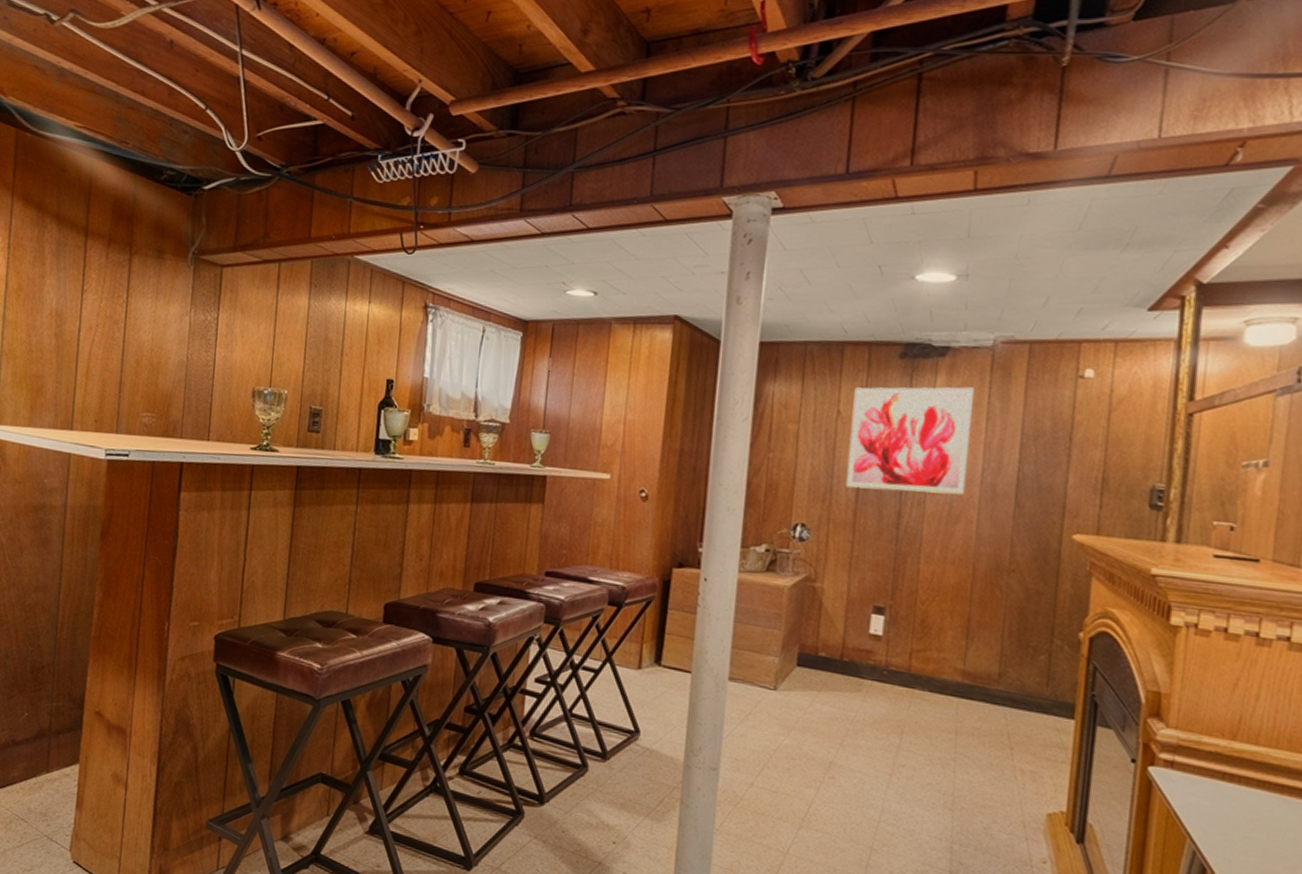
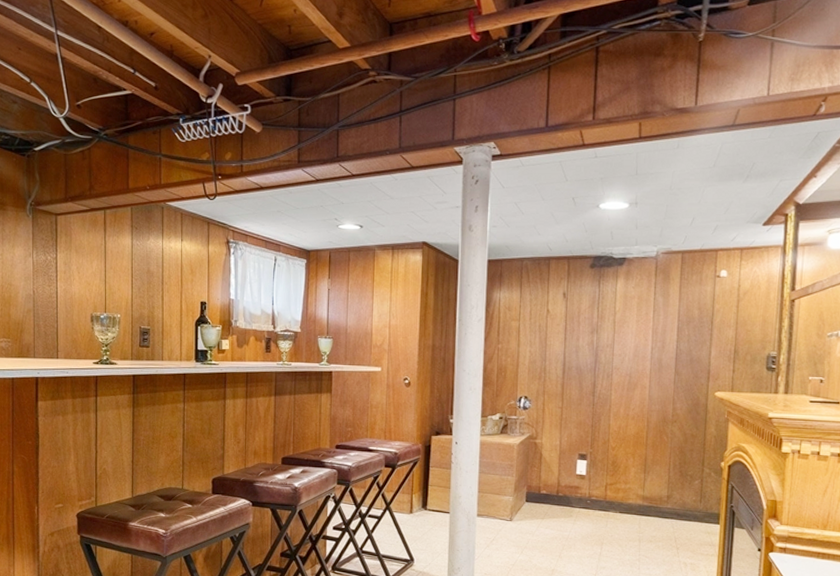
wall art: present [845,387,974,495] -> none [555,288,644,368]

